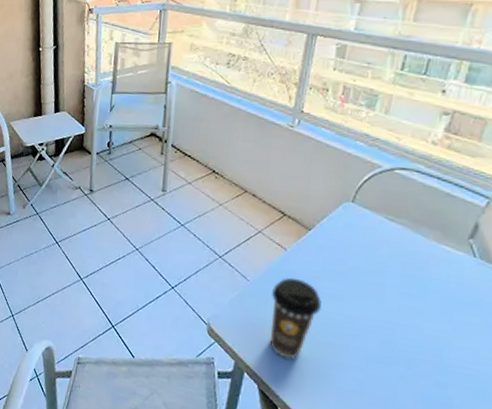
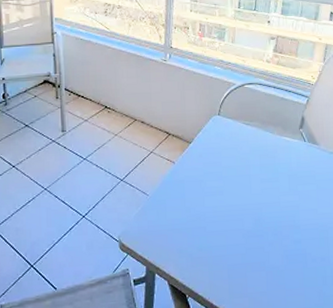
coffee cup: present [269,277,322,359] -> none [168,184,207,253]

